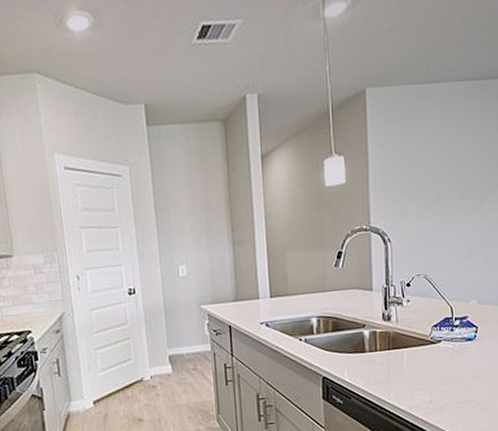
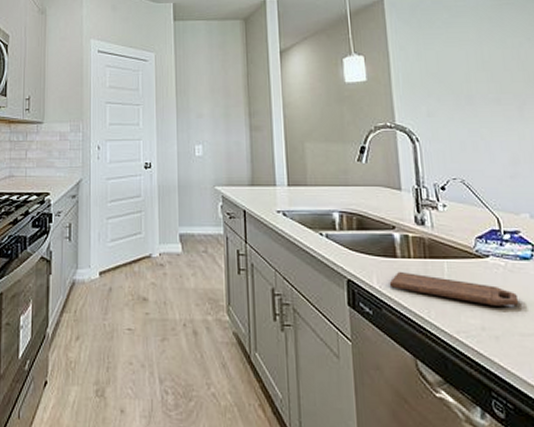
cutting board: none [358,363,461,383] -> present [389,271,519,306]

